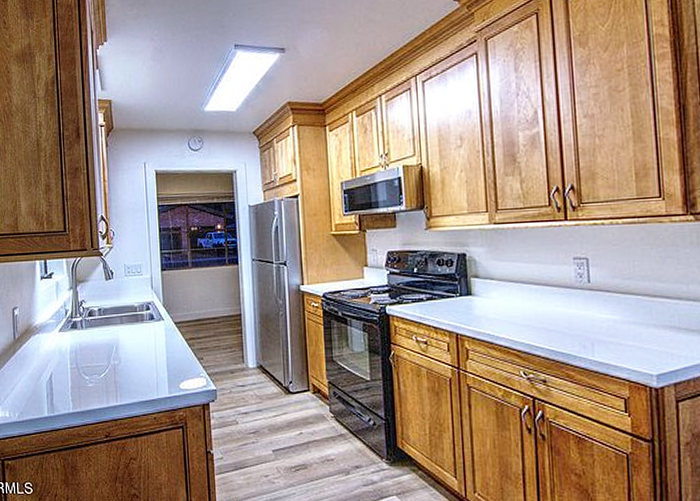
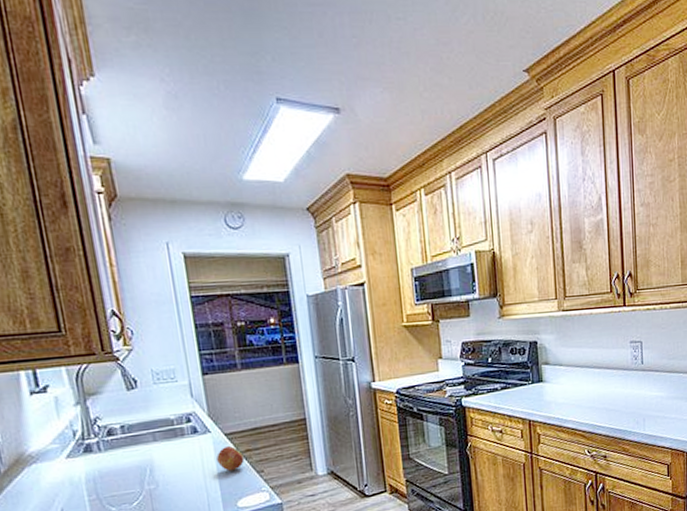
apple: none [167,334,188,356] -> present [216,446,244,472]

